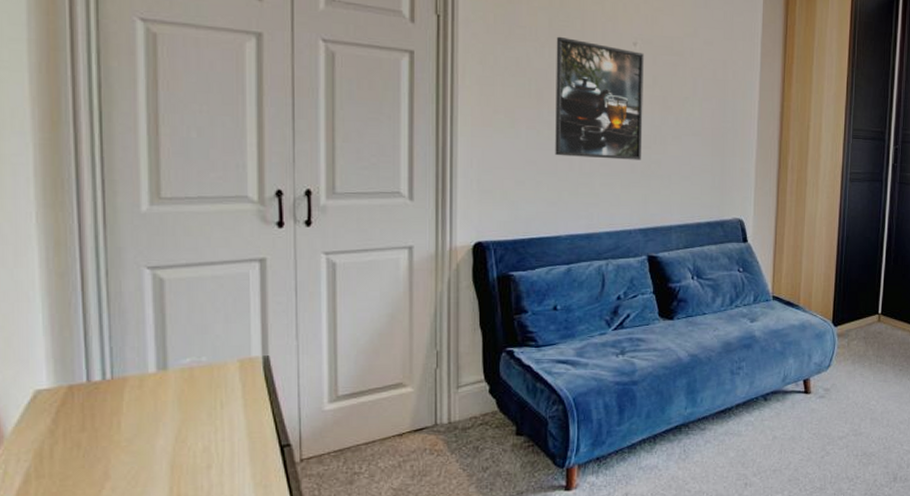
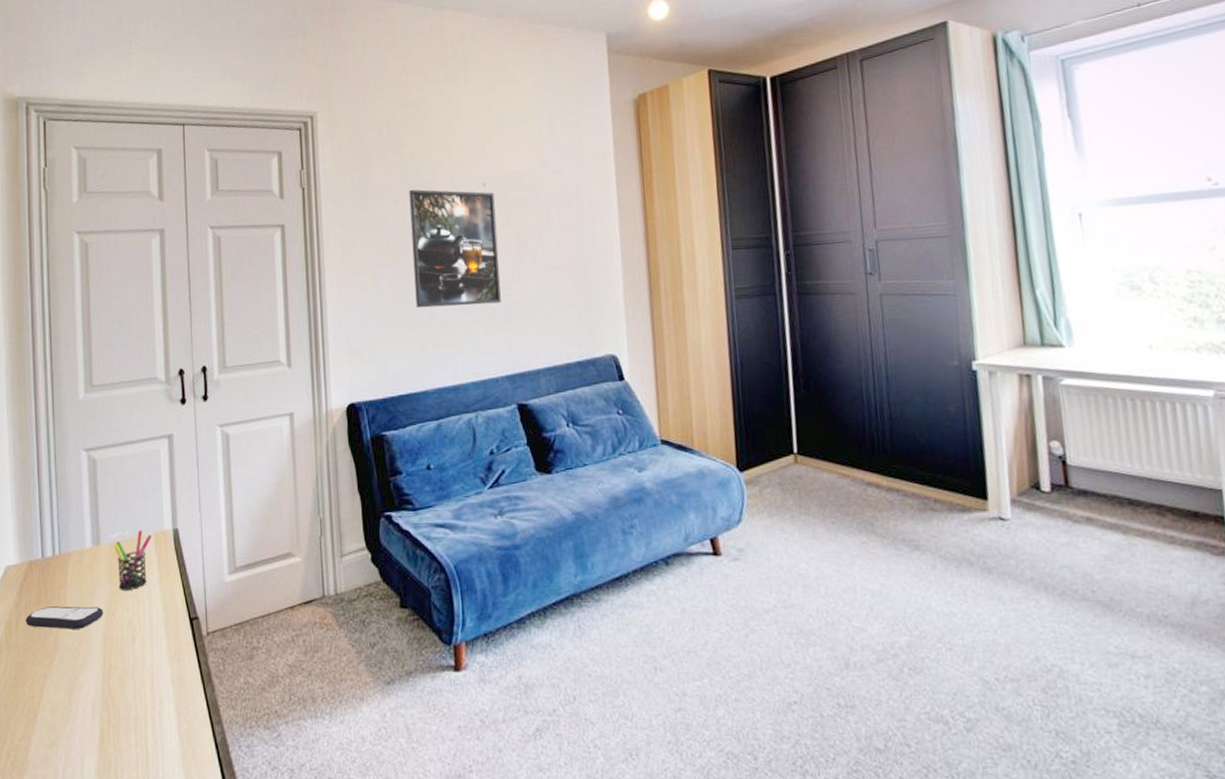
remote control: none [63,433,170,458] -> present [25,606,103,630]
pen holder: none [185,356,235,417] -> present [113,530,152,590]

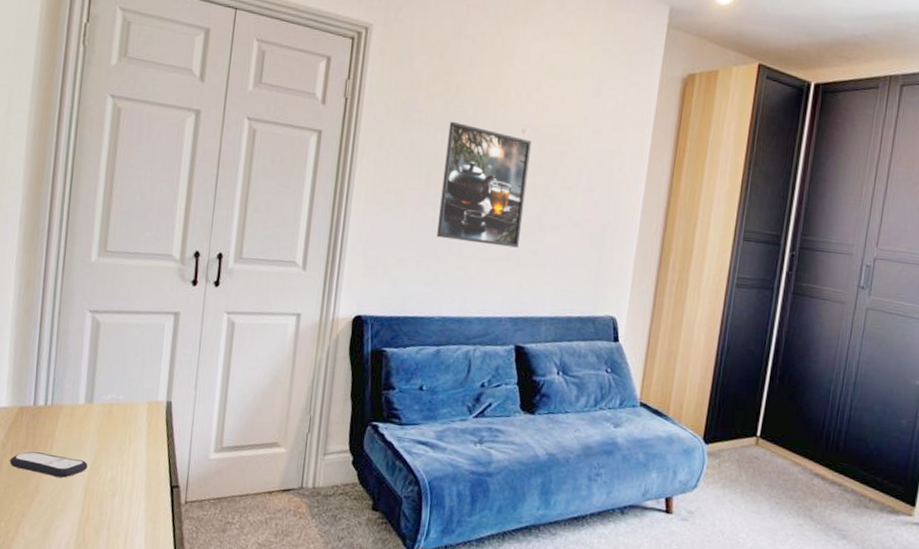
pen holder: present [113,530,152,590] -> none [105,396,145,451]

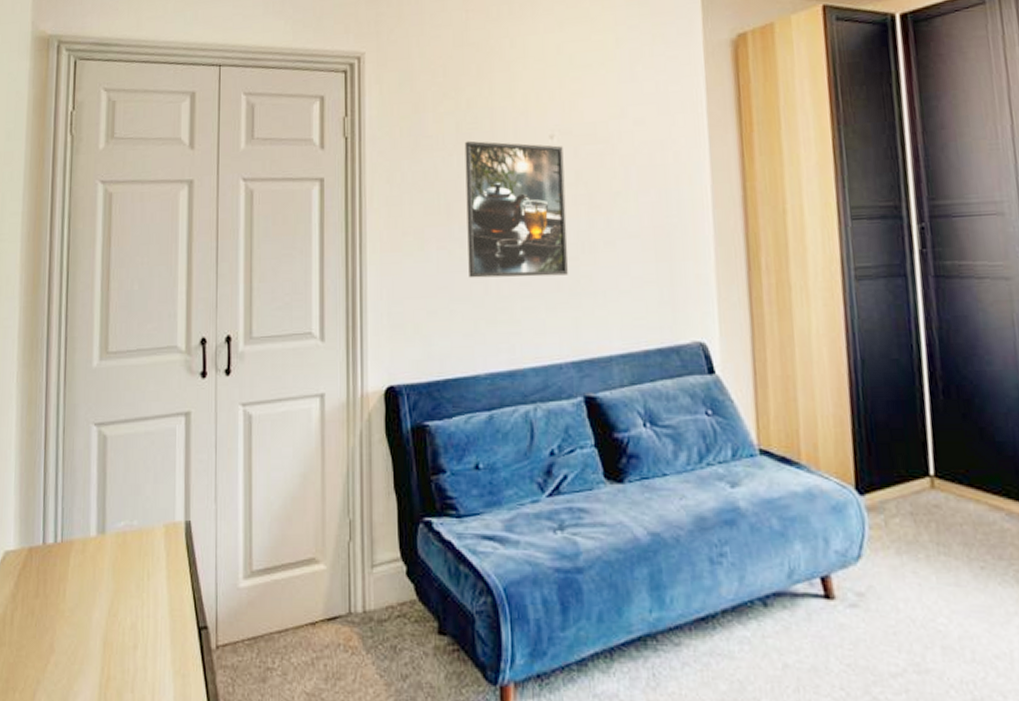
remote control: present [9,451,88,478] -> none [21,601,105,630]

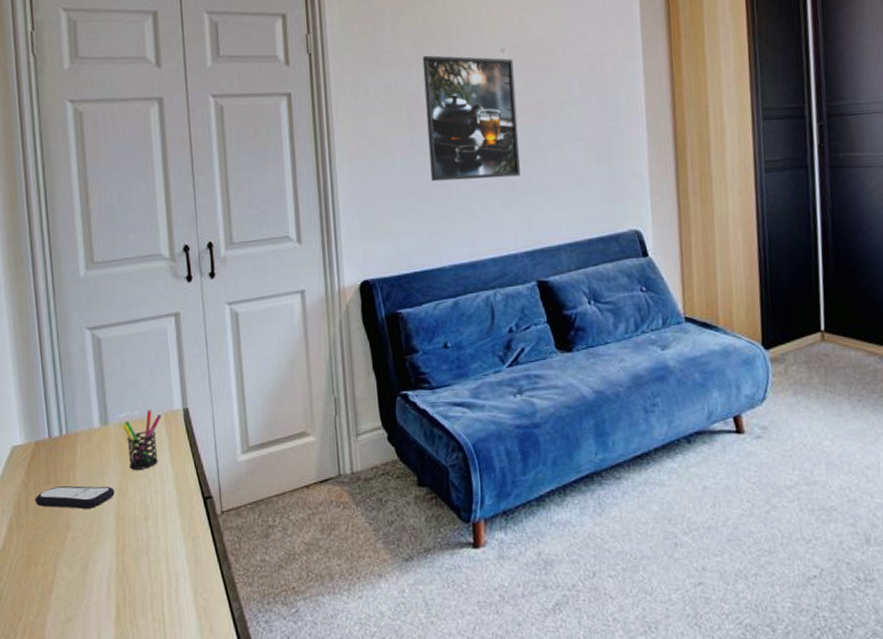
remote control: none [21,601,105,630] -> present [35,486,115,509]
pen holder: none [120,520,161,589] -> present [122,410,161,470]

